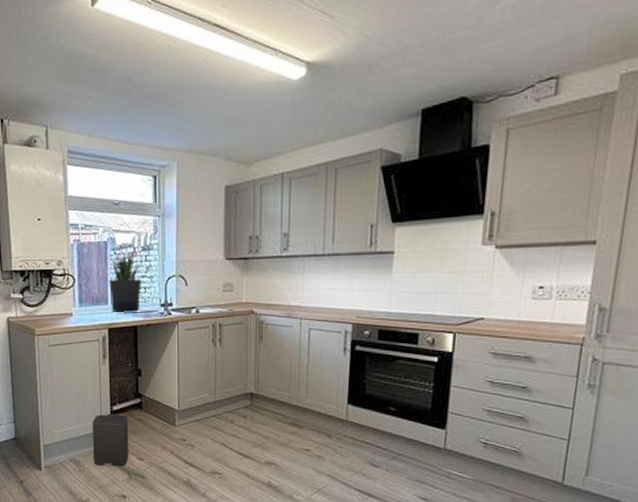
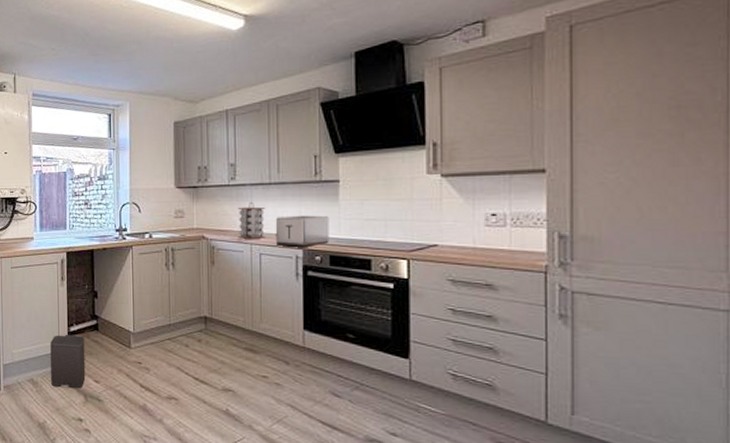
planter: present [109,252,142,313] -> none [67,181,98,238]
spice rack: none [287,275,318,315] -> present [237,202,266,240]
toaster: none [325,288,381,323] -> present [275,215,330,248]

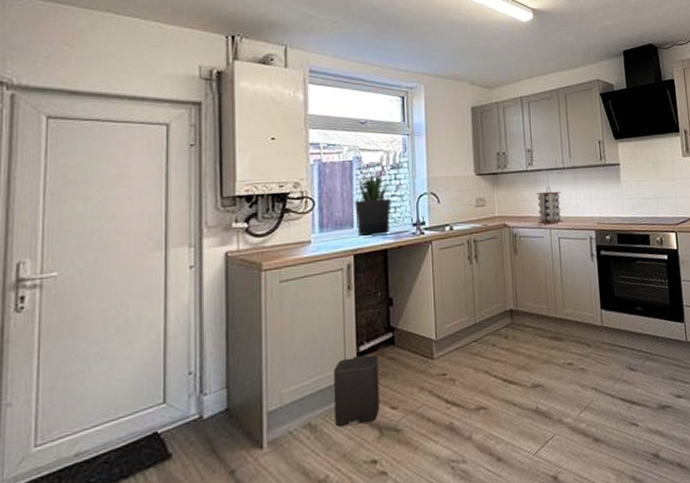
planter: none [67,181,98,238] -> present [354,171,392,237]
toaster: present [275,215,330,248] -> none [570,196,616,229]

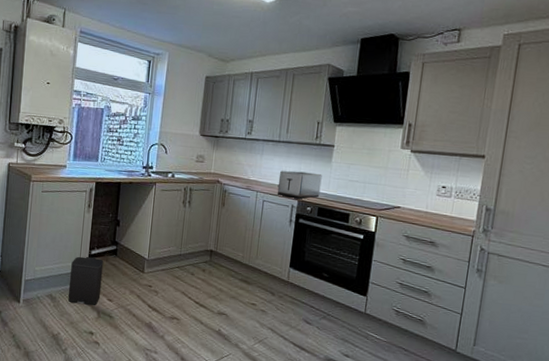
planter: present [354,171,392,237] -> none [100,118,129,171]
spice rack: present [536,187,562,225] -> none [247,156,273,189]
toaster: none [570,196,616,229] -> present [277,170,322,199]

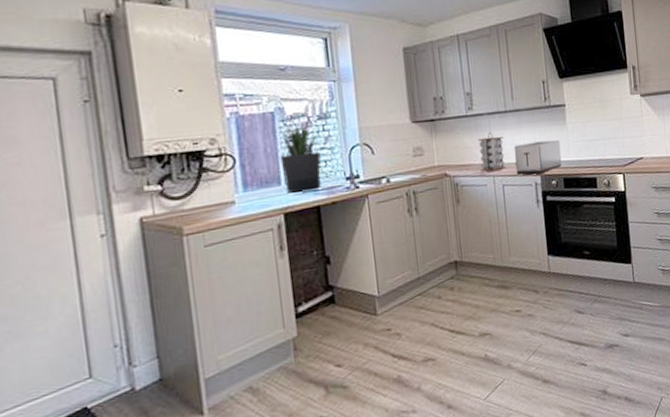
pedal bin: present [68,256,104,306] -> none [272,315,324,388]
planter: none [100,118,129,171] -> present [280,123,321,194]
spice rack: none [247,156,273,189] -> present [477,132,506,173]

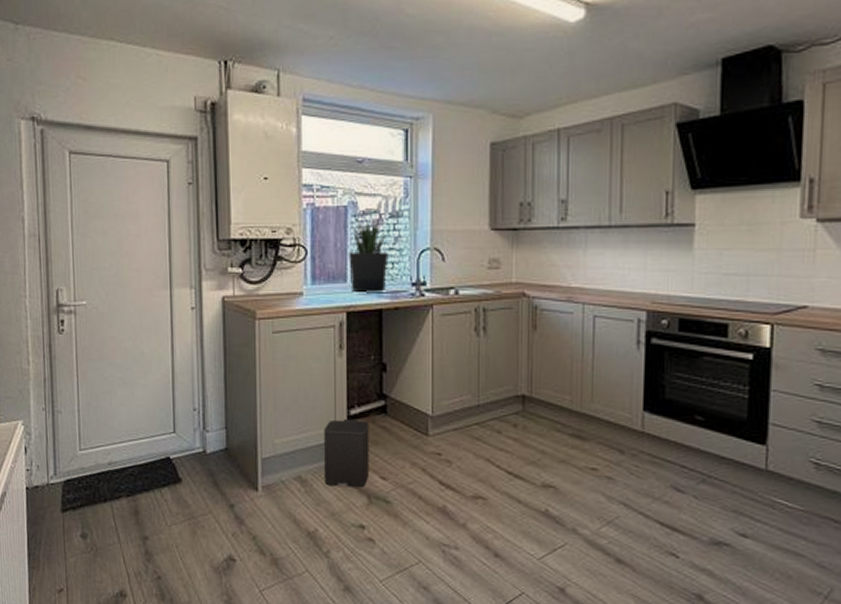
pedal bin: none [272,315,324,388] -> present [324,418,370,488]
spice rack: present [477,132,506,173] -> none [567,250,603,299]
toaster: present [513,139,562,175] -> none [613,268,681,309]

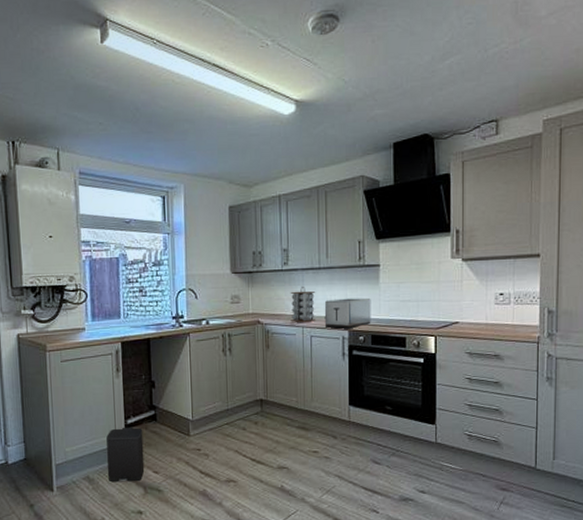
planter: present [348,219,389,294] -> none [121,267,154,327]
spice rack: none [567,250,603,299] -> present [290,287,316,323]
toaster: none [613,268,681,309] -> present [324,297,371,329]

